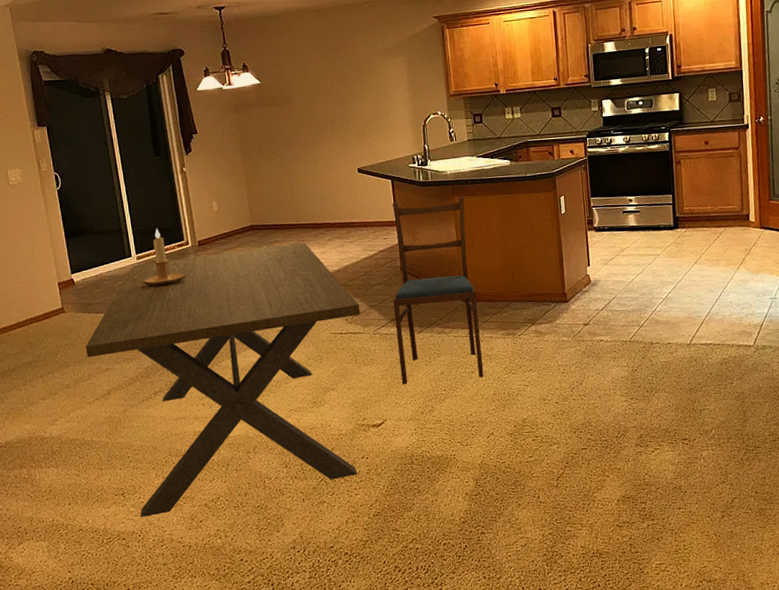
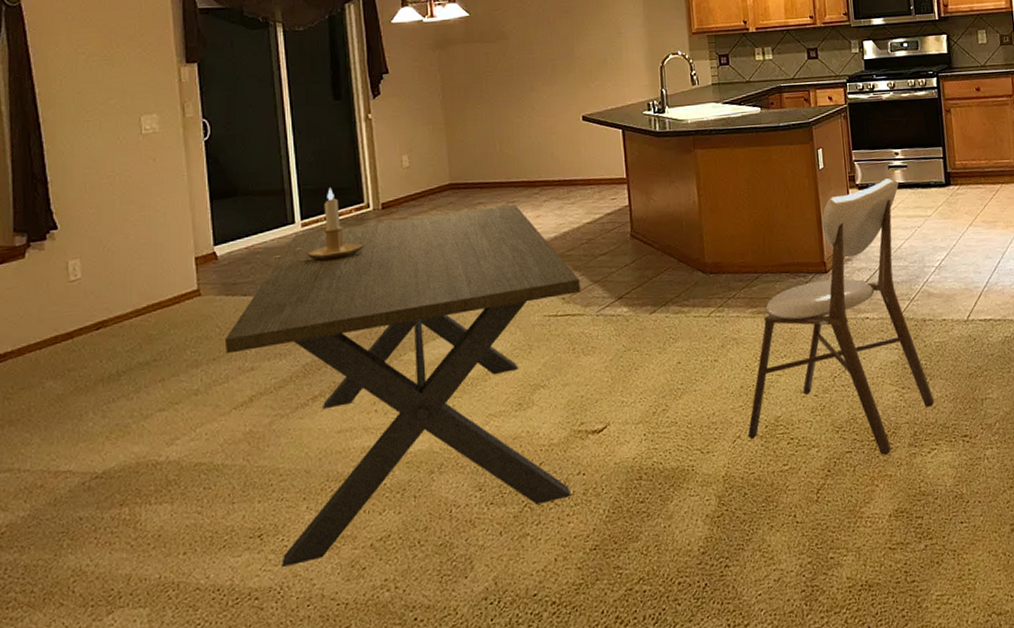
dining chair: present [392,196,484,384] -> none [621,149,730,378]
dining chair: none [499,222,659,452] -> present [747,178,935,455]

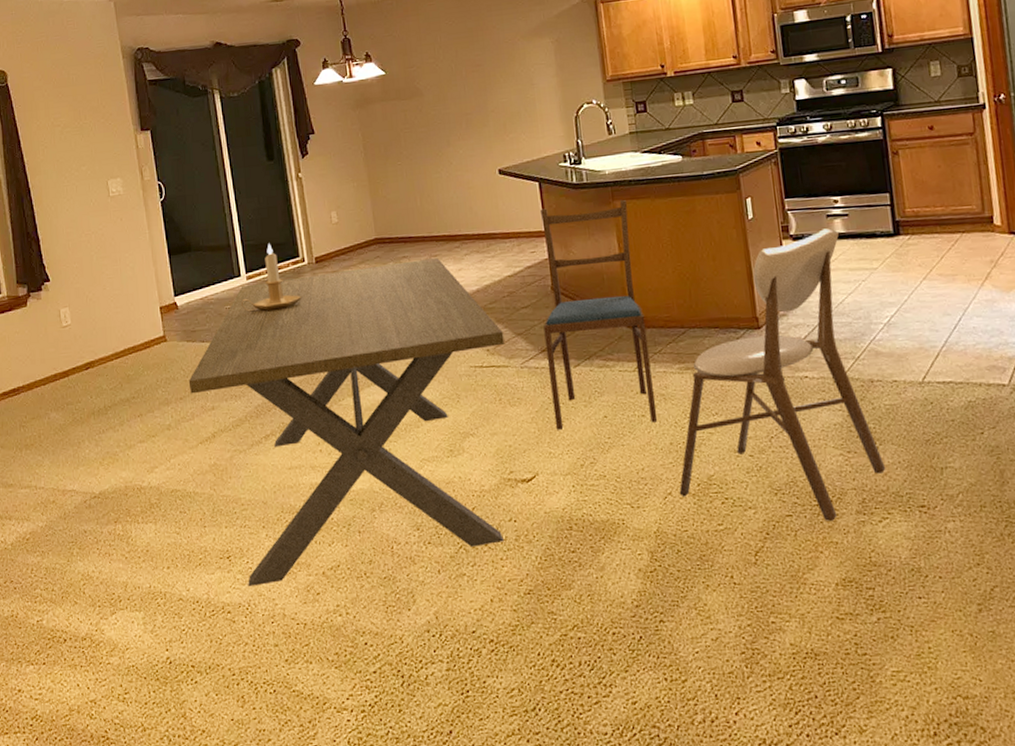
dining chair: none [621,149,730,378] -> present [539,200,658,430]

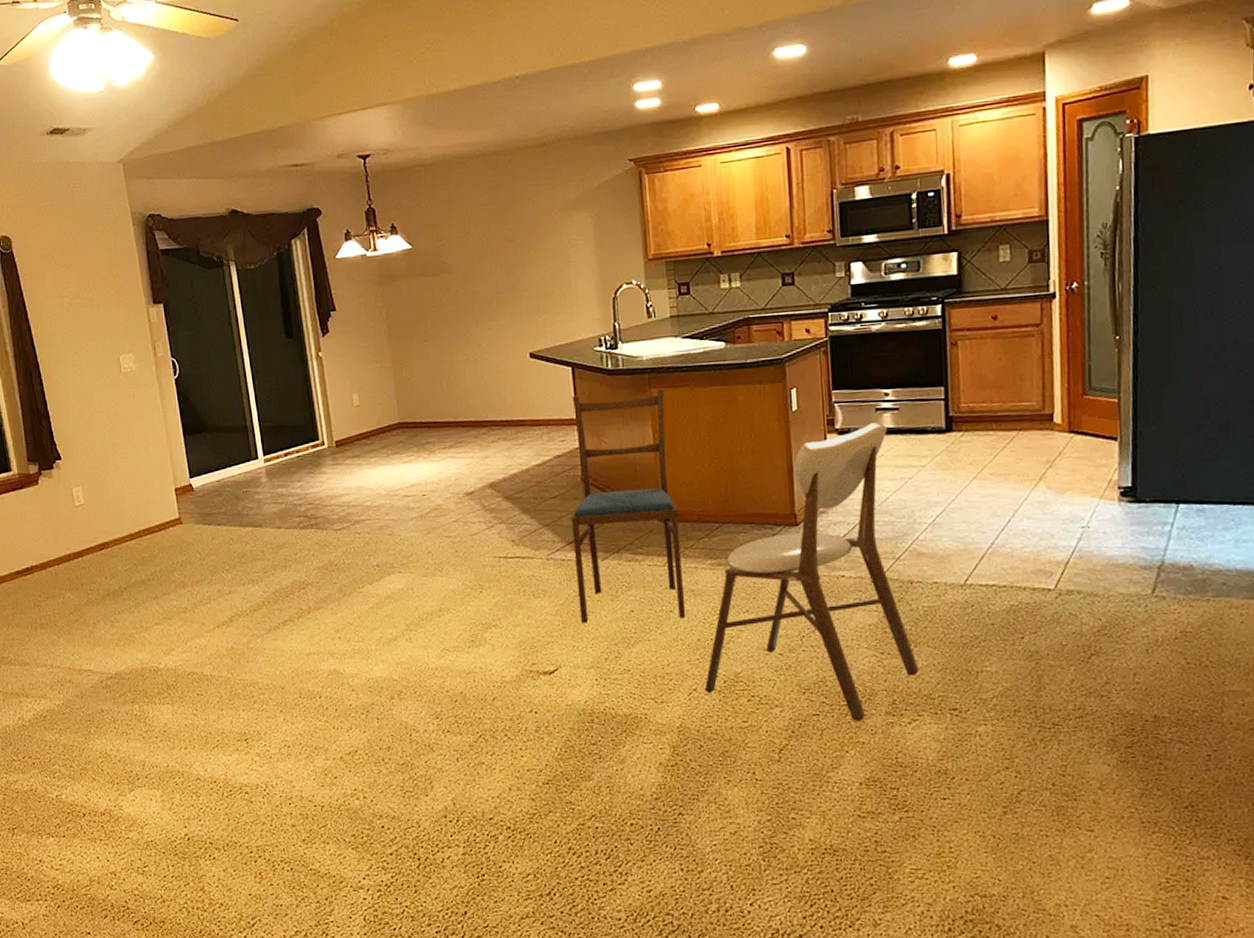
dining table: present [188,258,505,588] -> none [204,445,530,770]
candlestick: present [240,243,301,312] -> none [258,425,321,496]

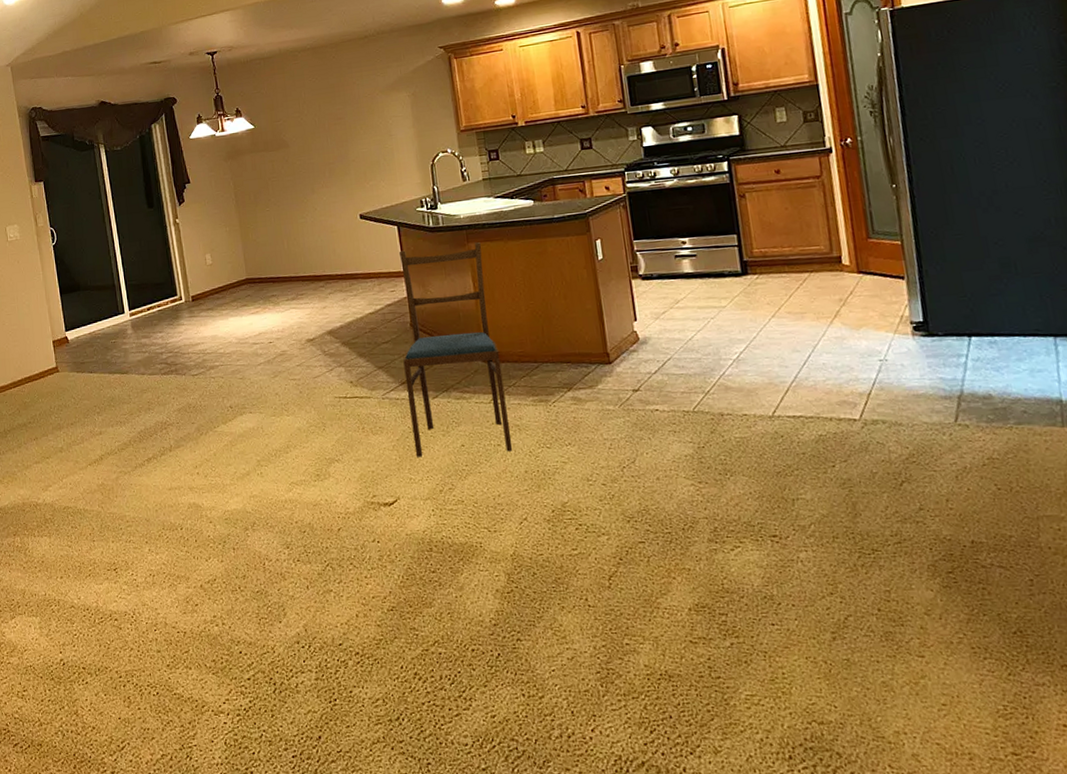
dining chair: present [704,423,919,721] -> none [534,268,737,548]

